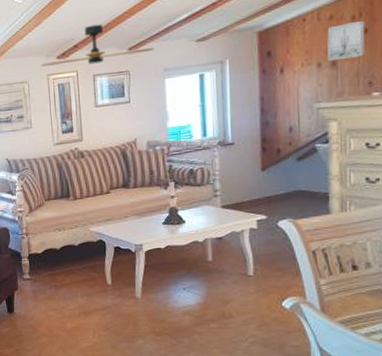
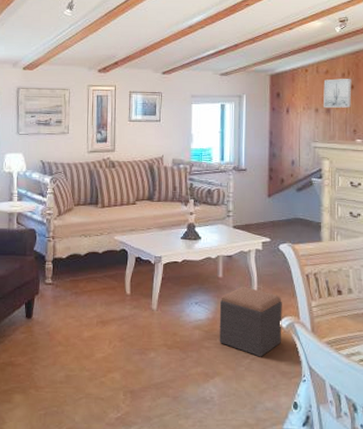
ceiling fan: present [41,24,155,67] -> none [83,46,185,82]
footstool: none [210,269,285,340] -> present [219,287,282,357]

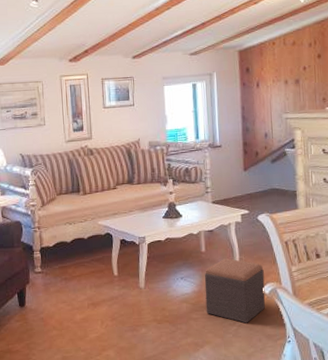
wall art: present [323,78,352,108] -> none [291,47,319,79]

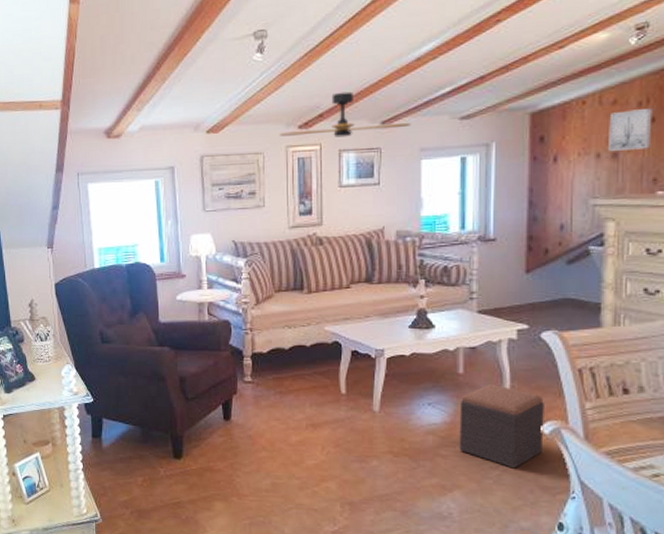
ceiling fan: none [54,33,155,69] -> present [279,91,411,138]
wall art: none [291,47,319,79] -> present [609,107,652,151]

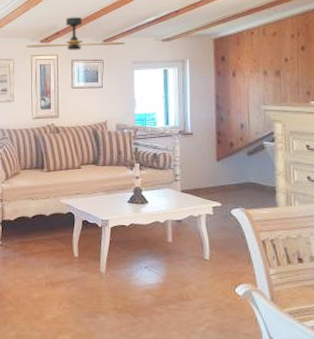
footstool: present [459,384,544,469] -> none [170,252,239,325]
wall art: present [609,107,652,151] -> none [271,39,303,70]

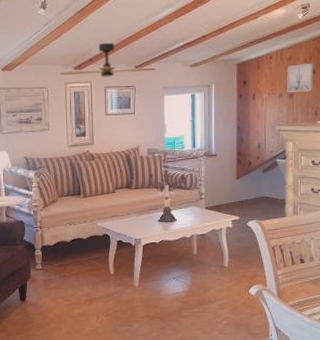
wall art: none [271,39,303,70] -> present [287,63,313,92]

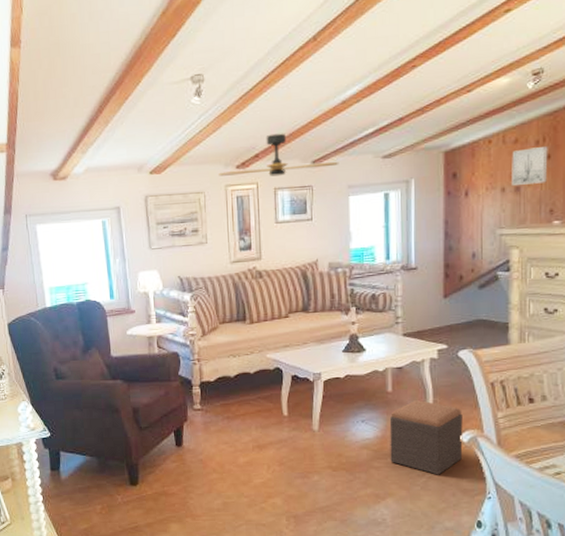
footstool: none [195,261,251,322] -> present [389,400,463,475]

